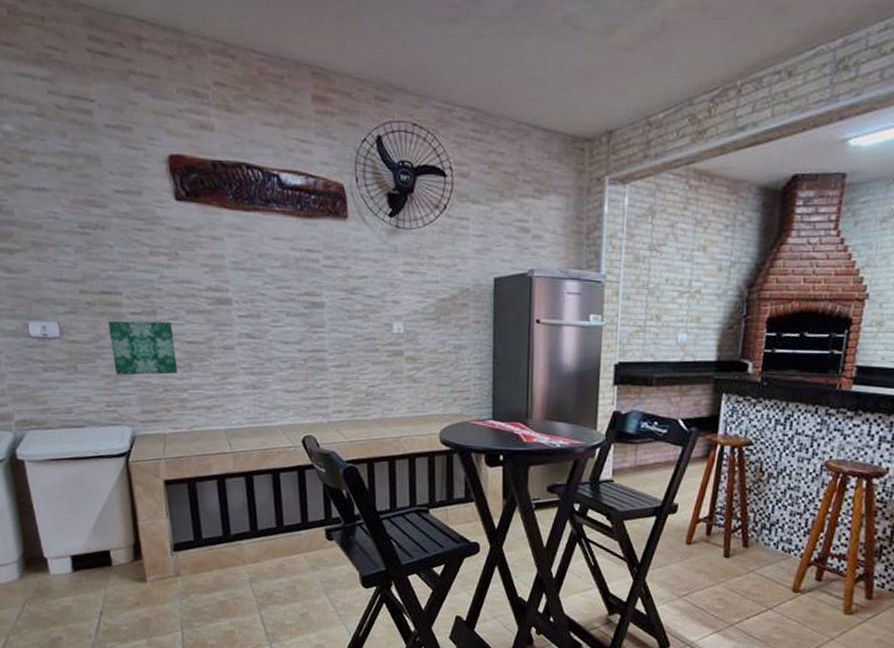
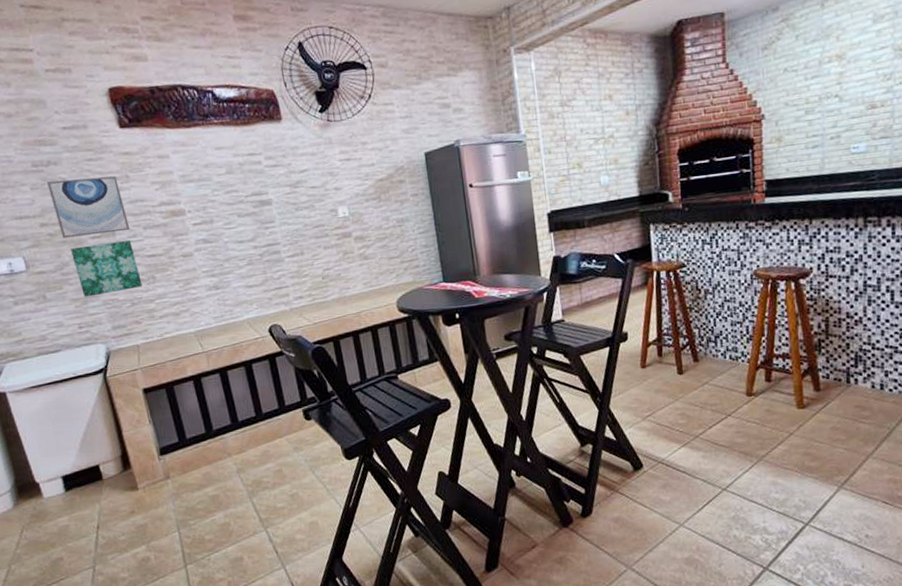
wall art: none [92,246,173,312] -> present [47,176,131,239]

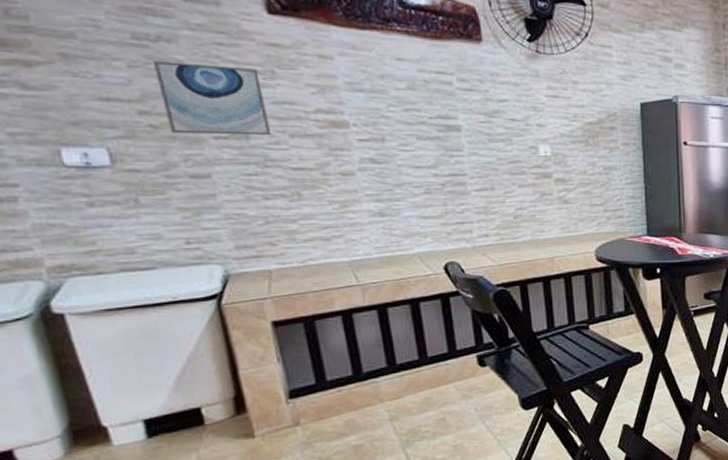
wall art: present [71,240,143,297] -> none [182,146,283,208]

